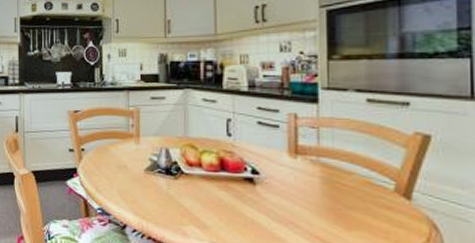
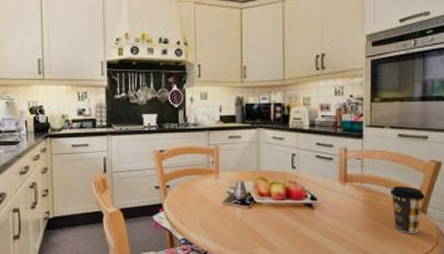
coffee cup: none [358,163,408,225] -> present [391,186,425,234]

